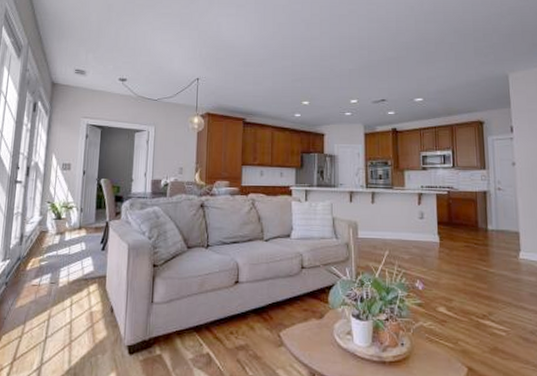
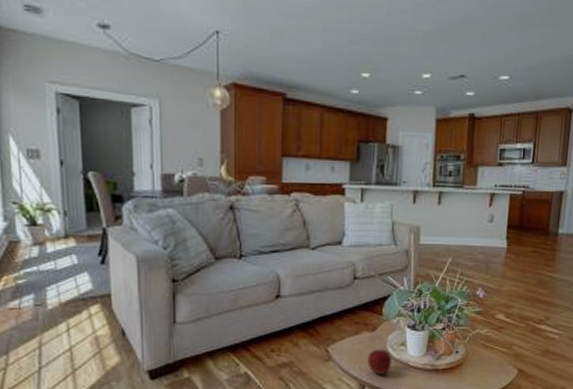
apple: none [317,337,339,365] -> present [367,349,392,376]

